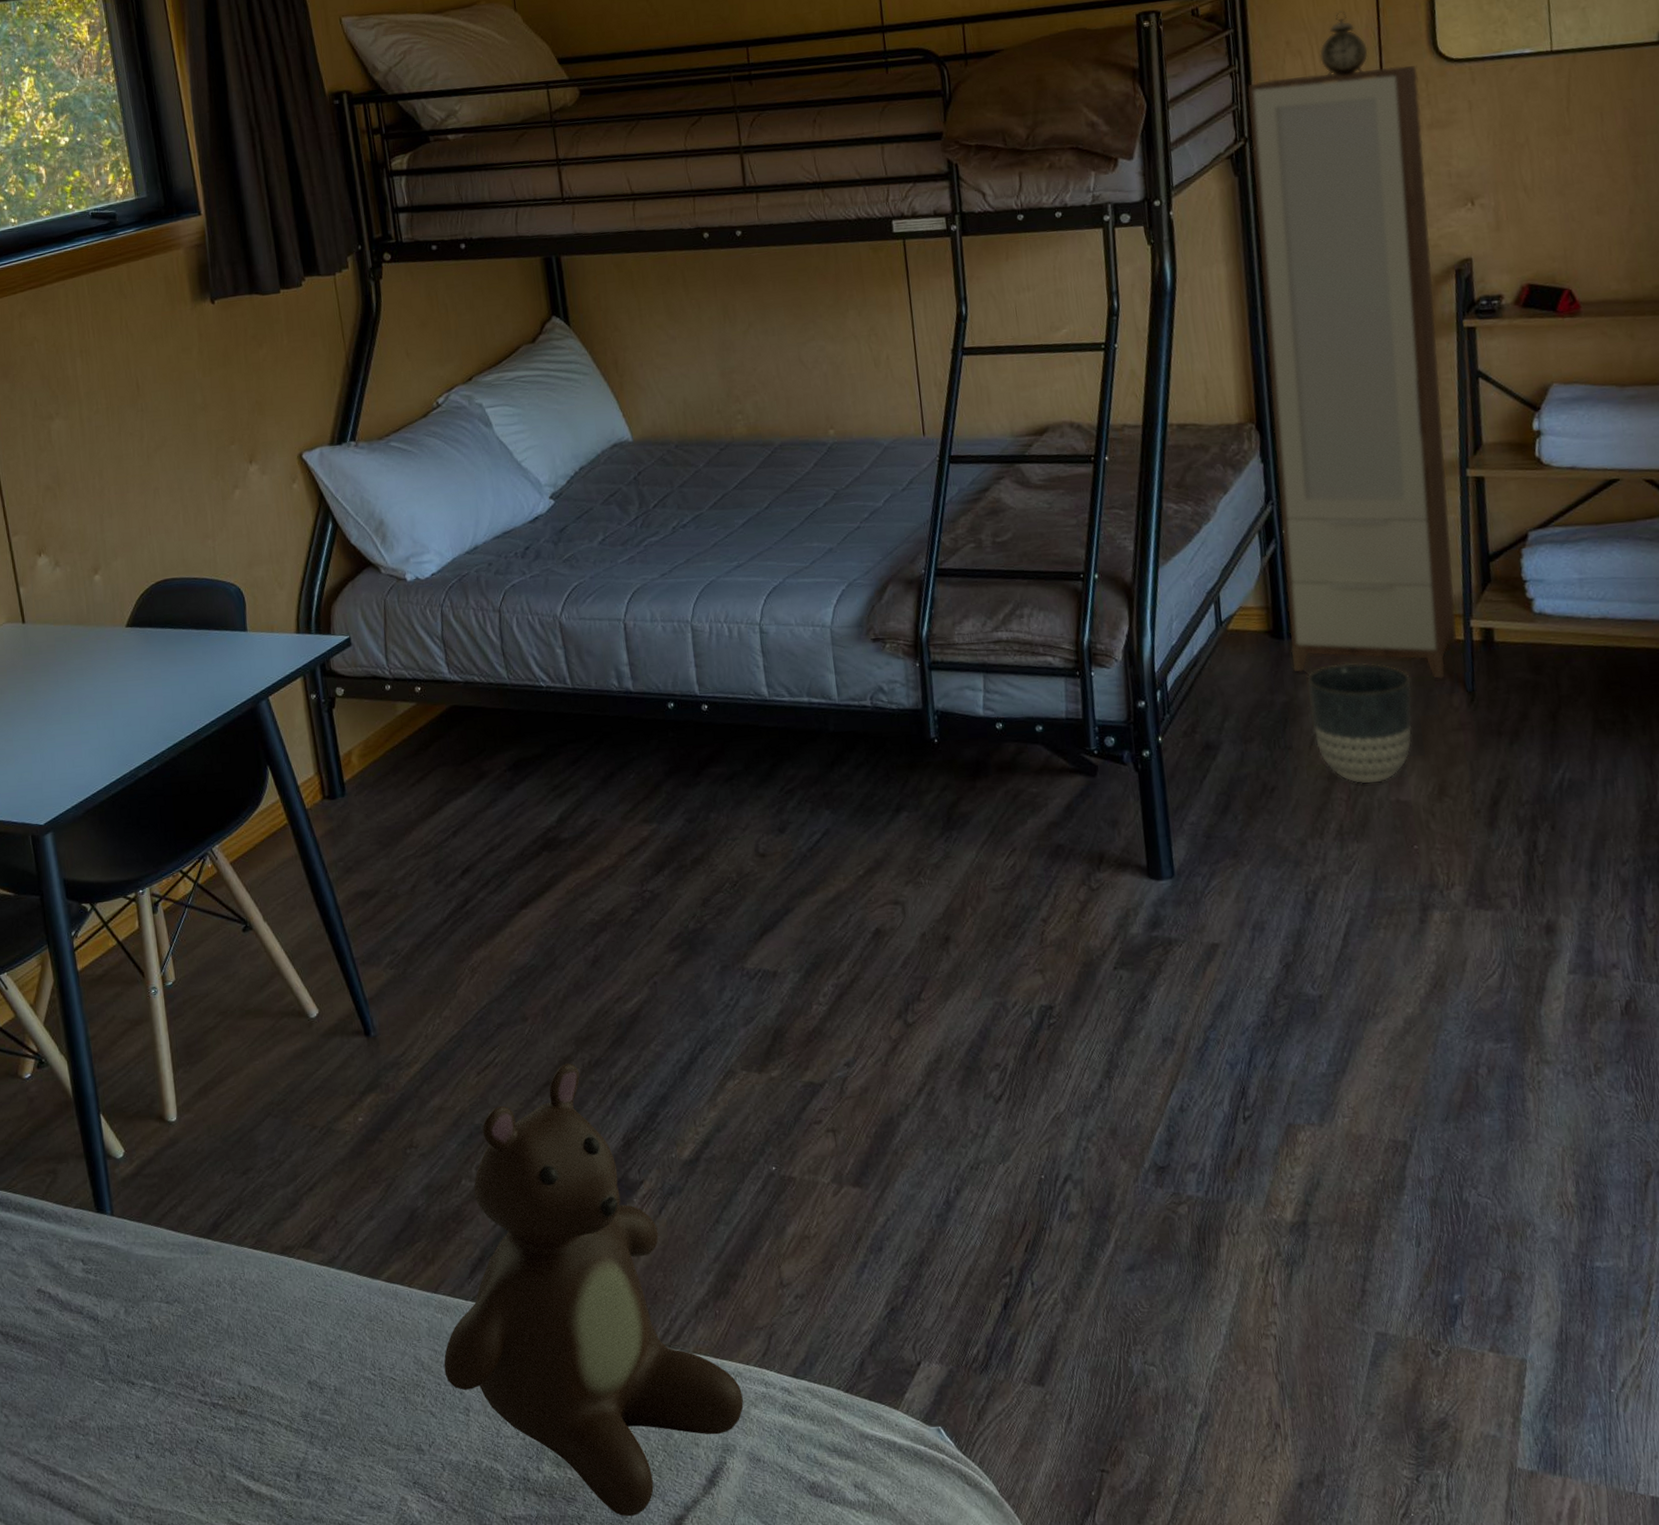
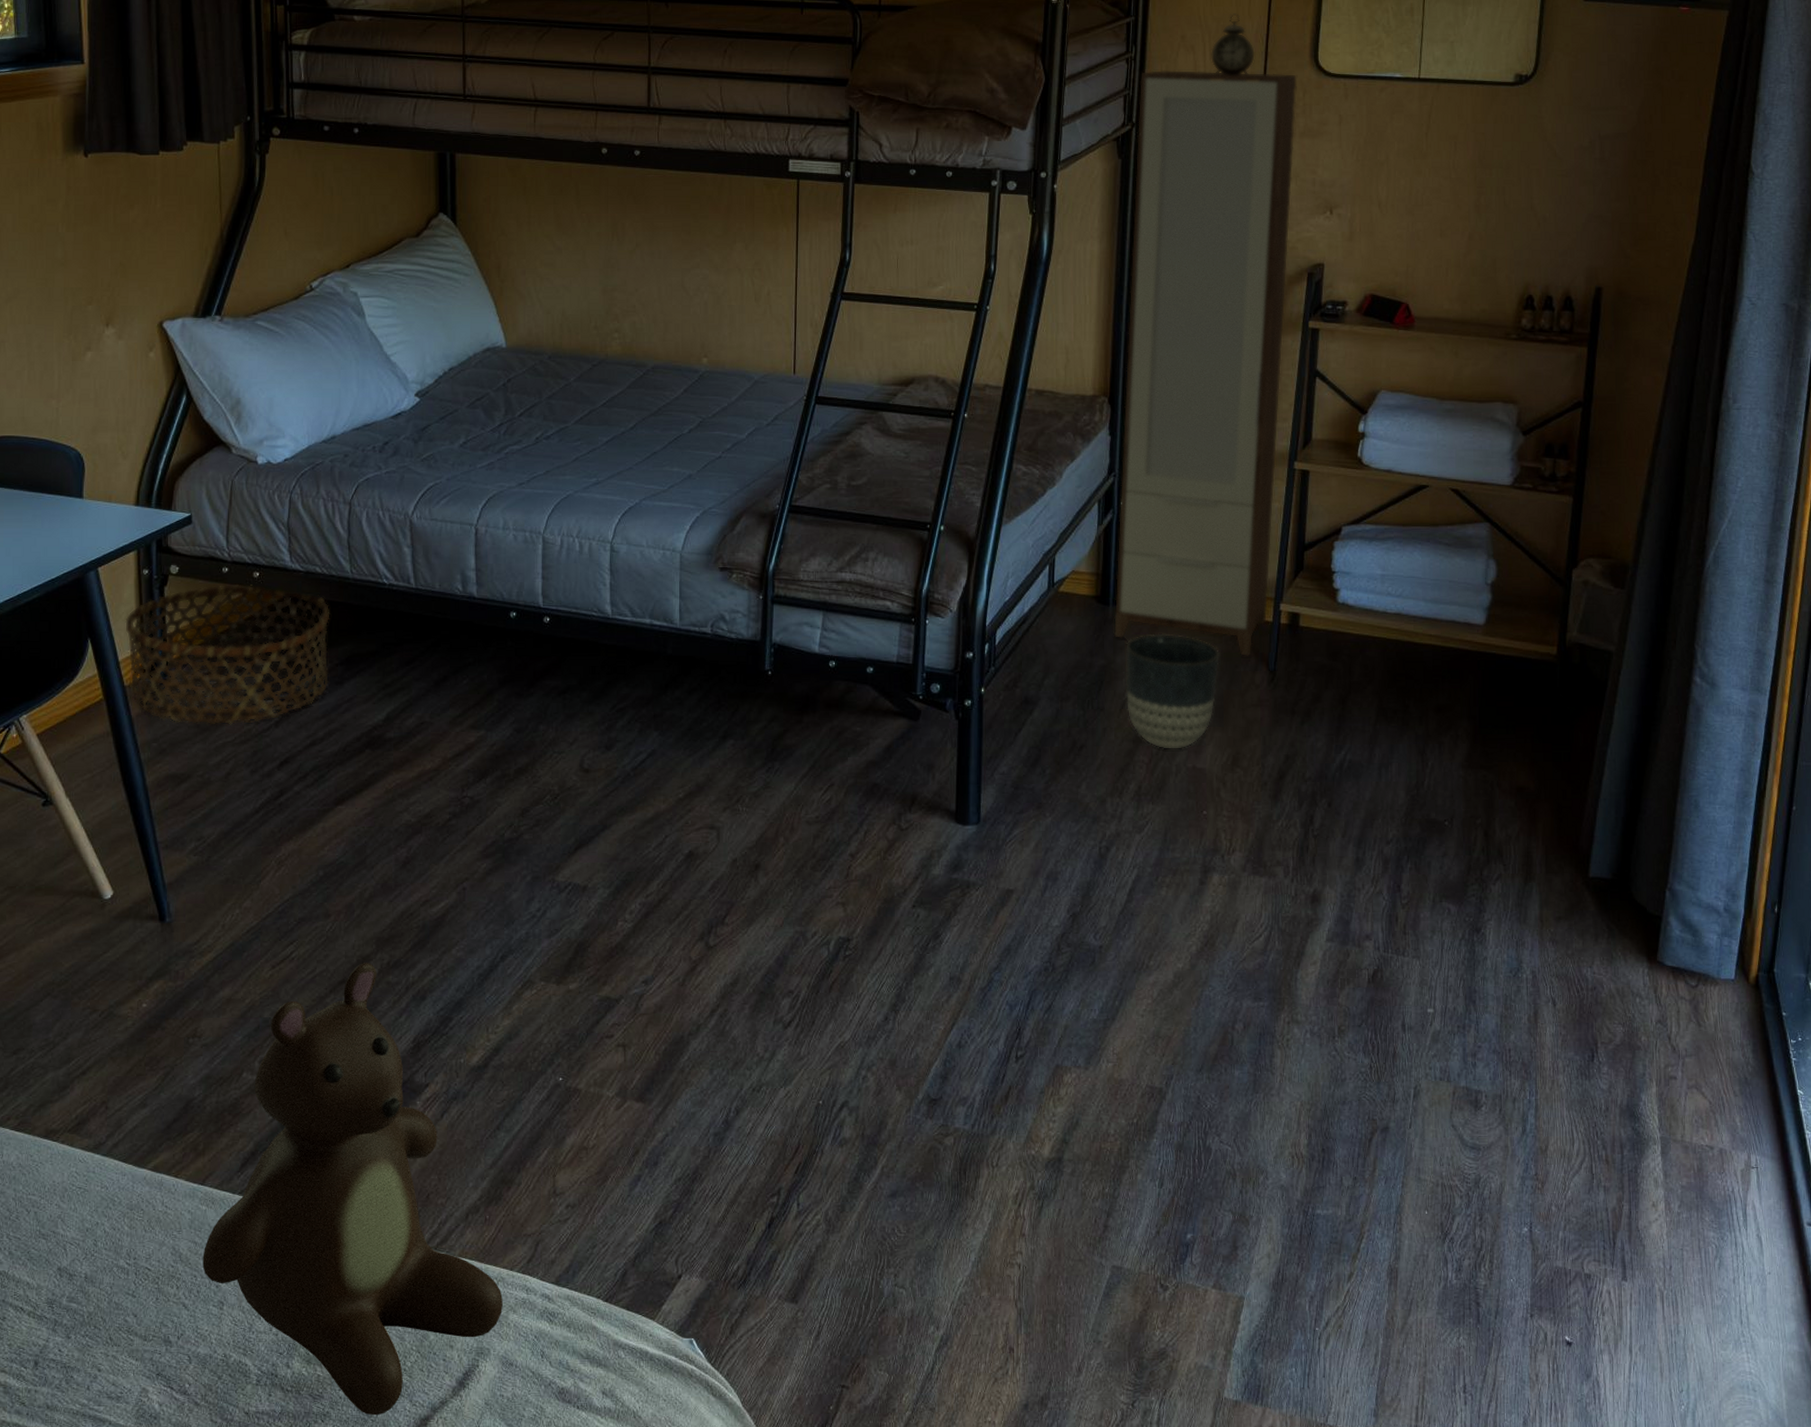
basket: none [299,699,500,840] -> present [125,585,330,725]

